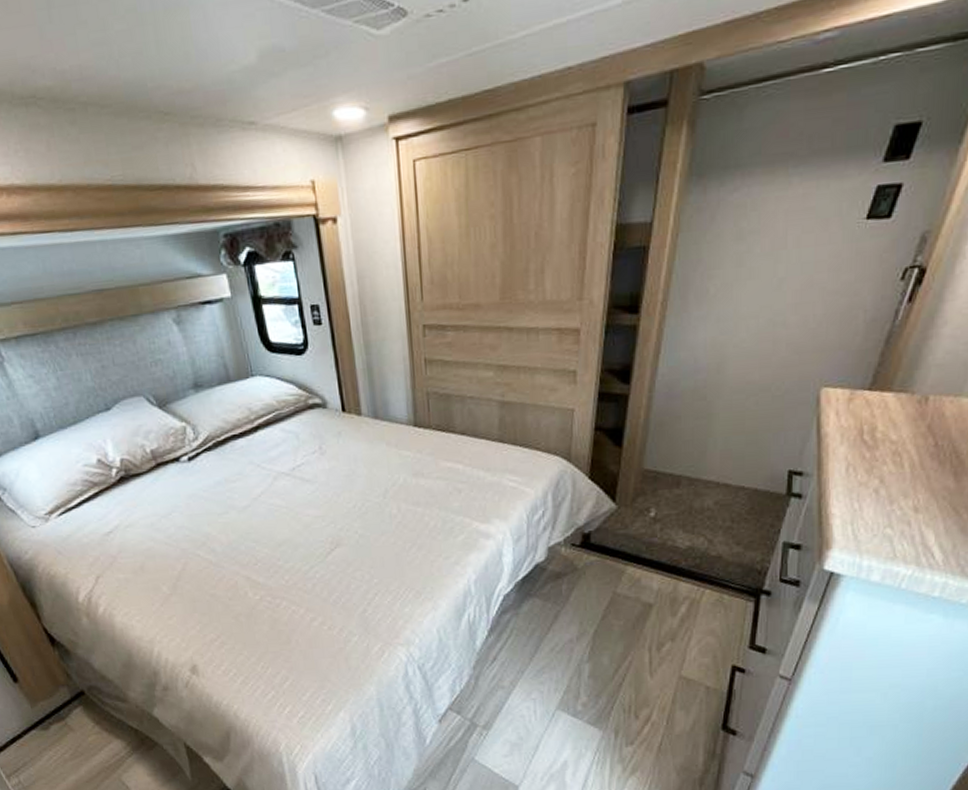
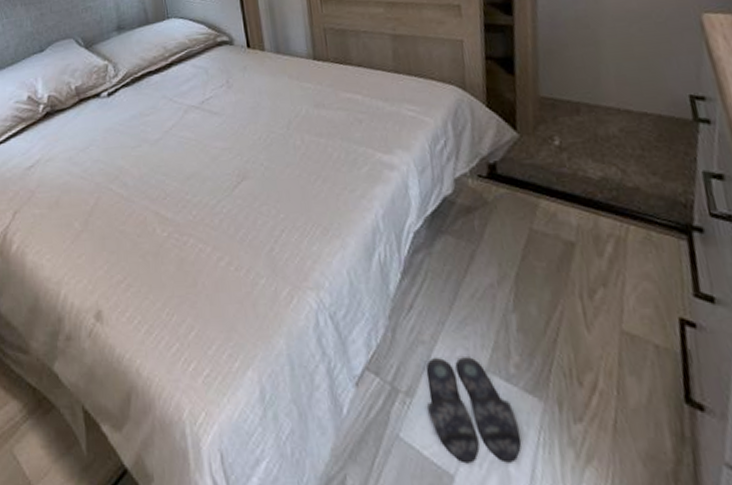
slippers: none [501,697,579,777] -> present [426,355,522,464]

